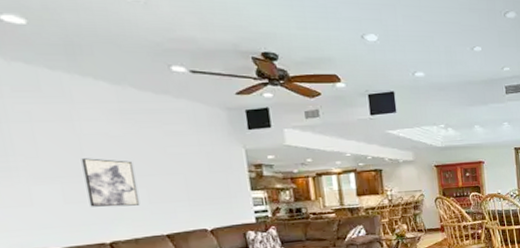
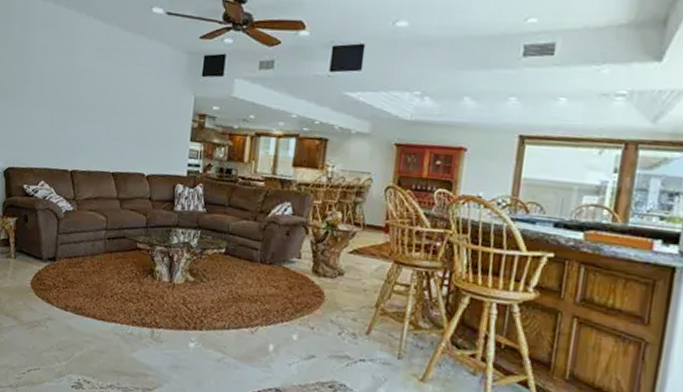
wall art: present [81,158,141,207] -> none [65,90,104,140]

